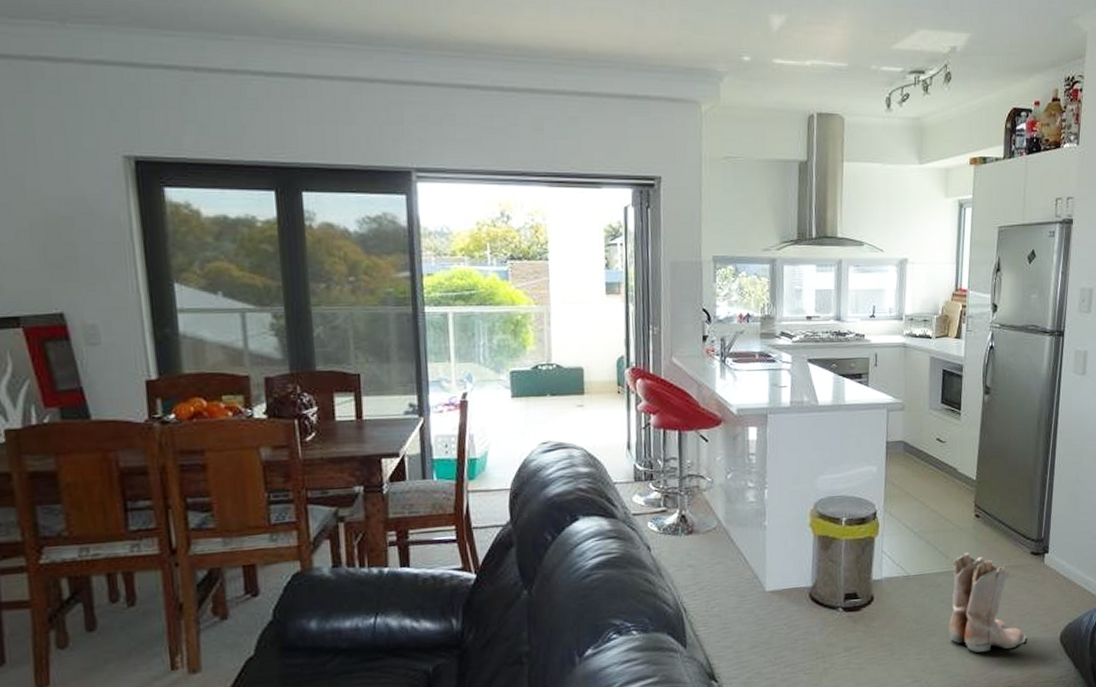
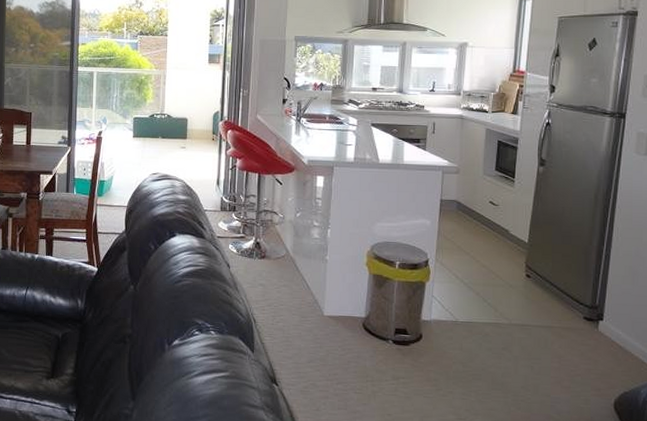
boots: present [949,552,1027,653] -> none [495,308,577,406]

